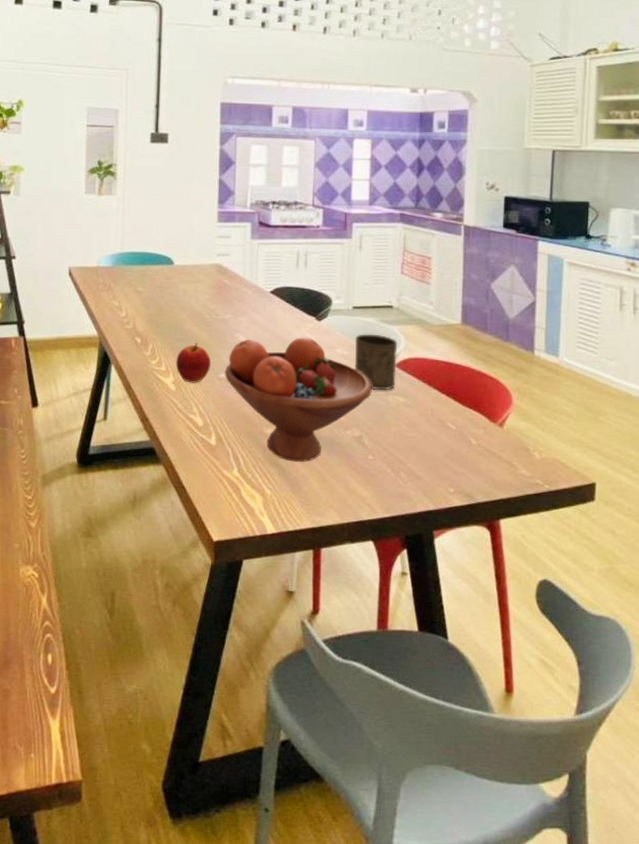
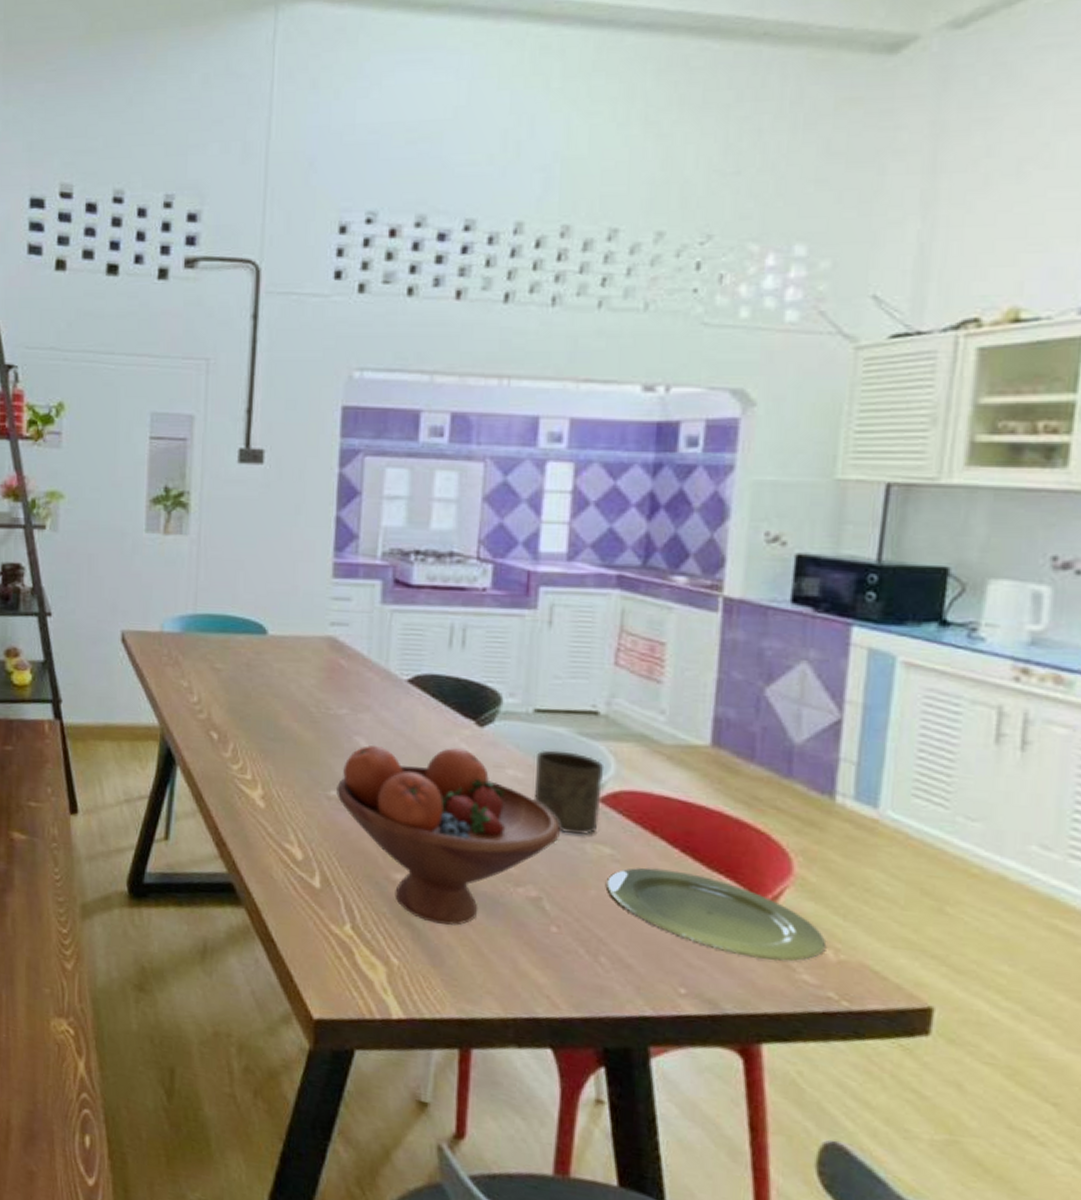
apple: present [176,343,211,383] -> none [266,745,317,801]
plate: none [403,409,534,463] -> present [607,867,827,961]

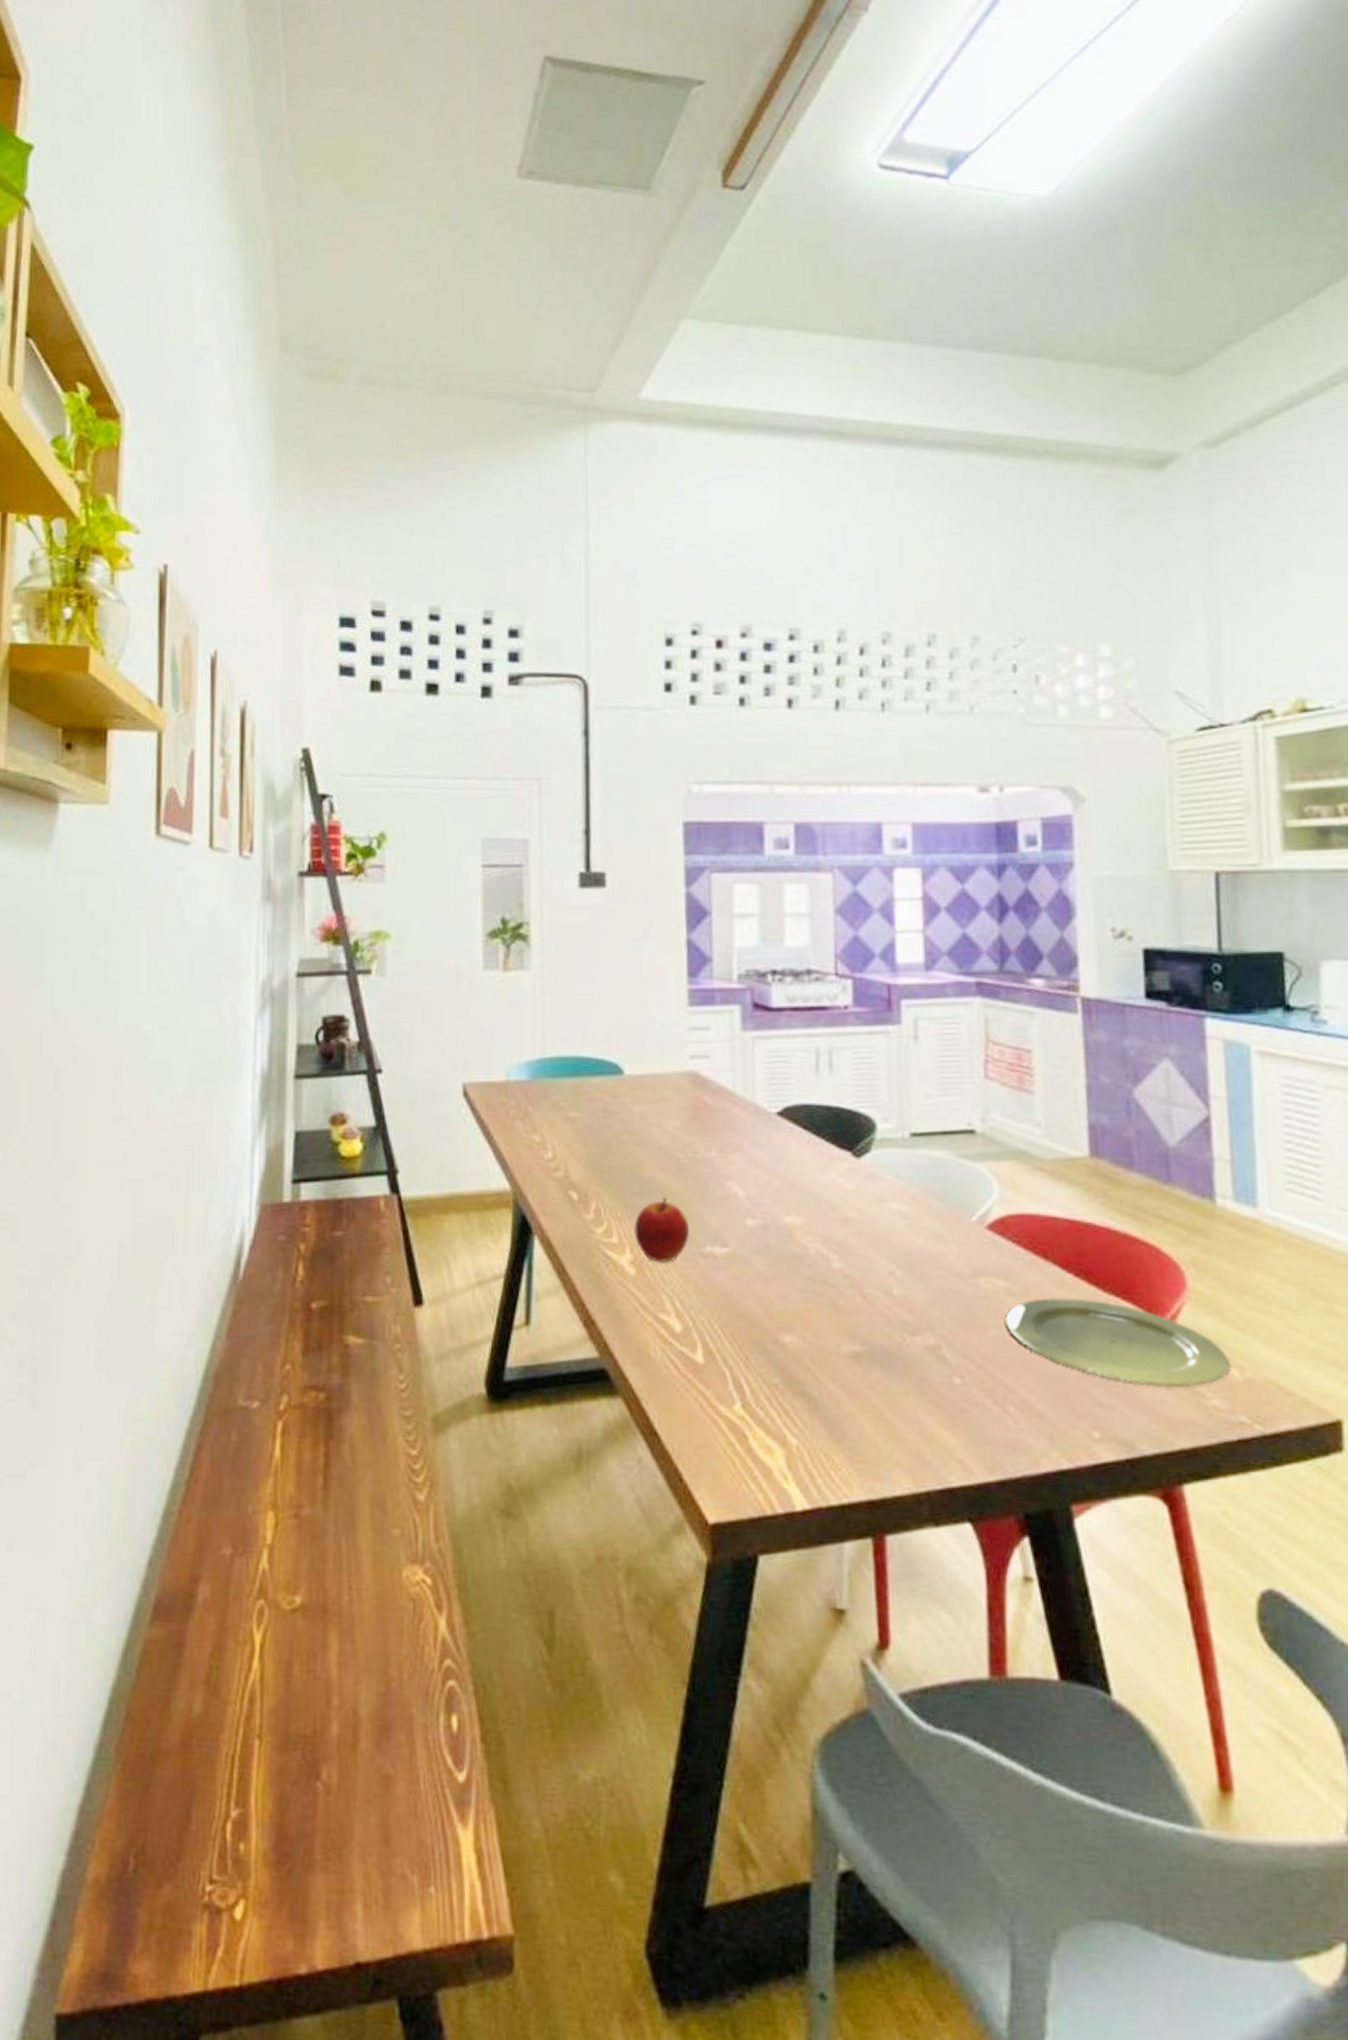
apple: none [266,745,317,801] -> present [634,1198,689,1263]
fruit bowl: present [336,744,560,925] -> none [712,1184,951,1389]
cup: present [533,749,605,834] -> none [918,1176,990,1269]

